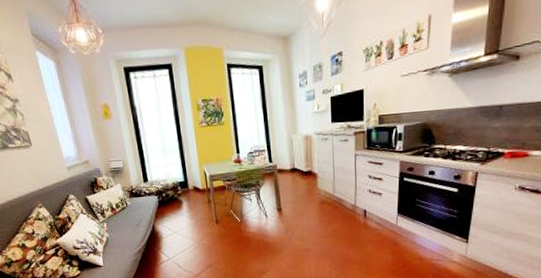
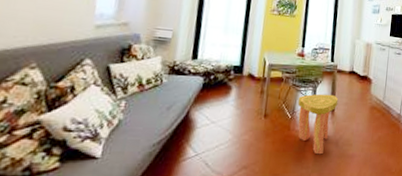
stool: none [243,194,284,251] -> present [297,94,339,155]

